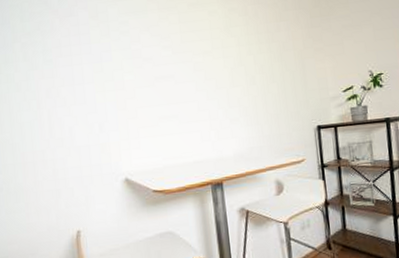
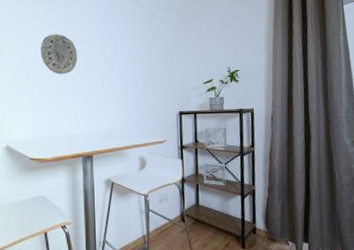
decorative plate: none [154,47,197,94] -> present [40,34,77,75]

